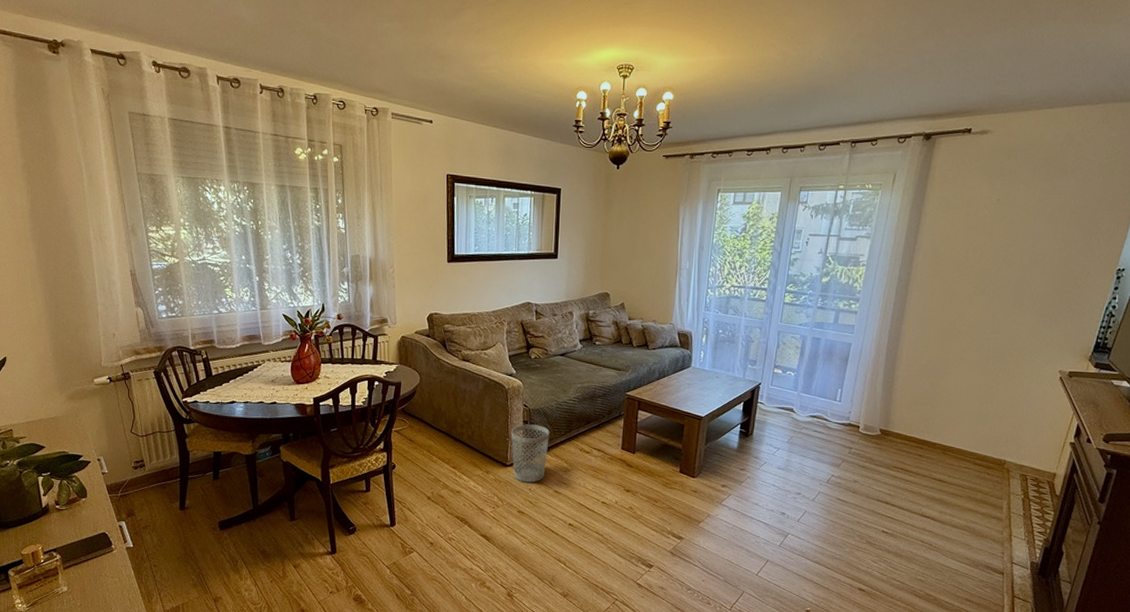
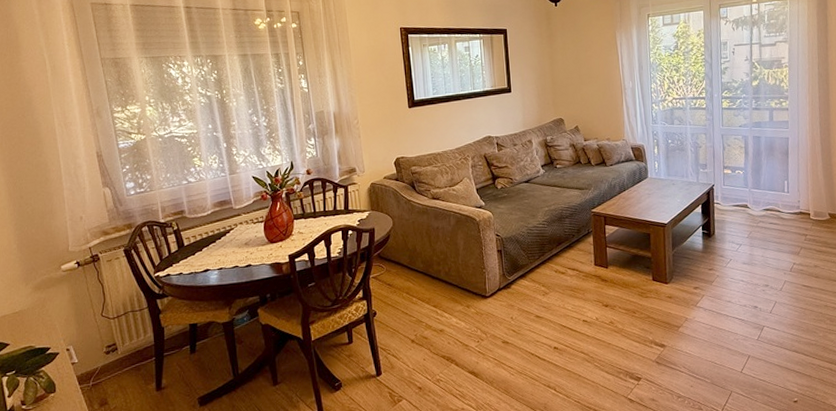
wastebasket: present [510,424,550,483] -> none [486,252,525,312]

